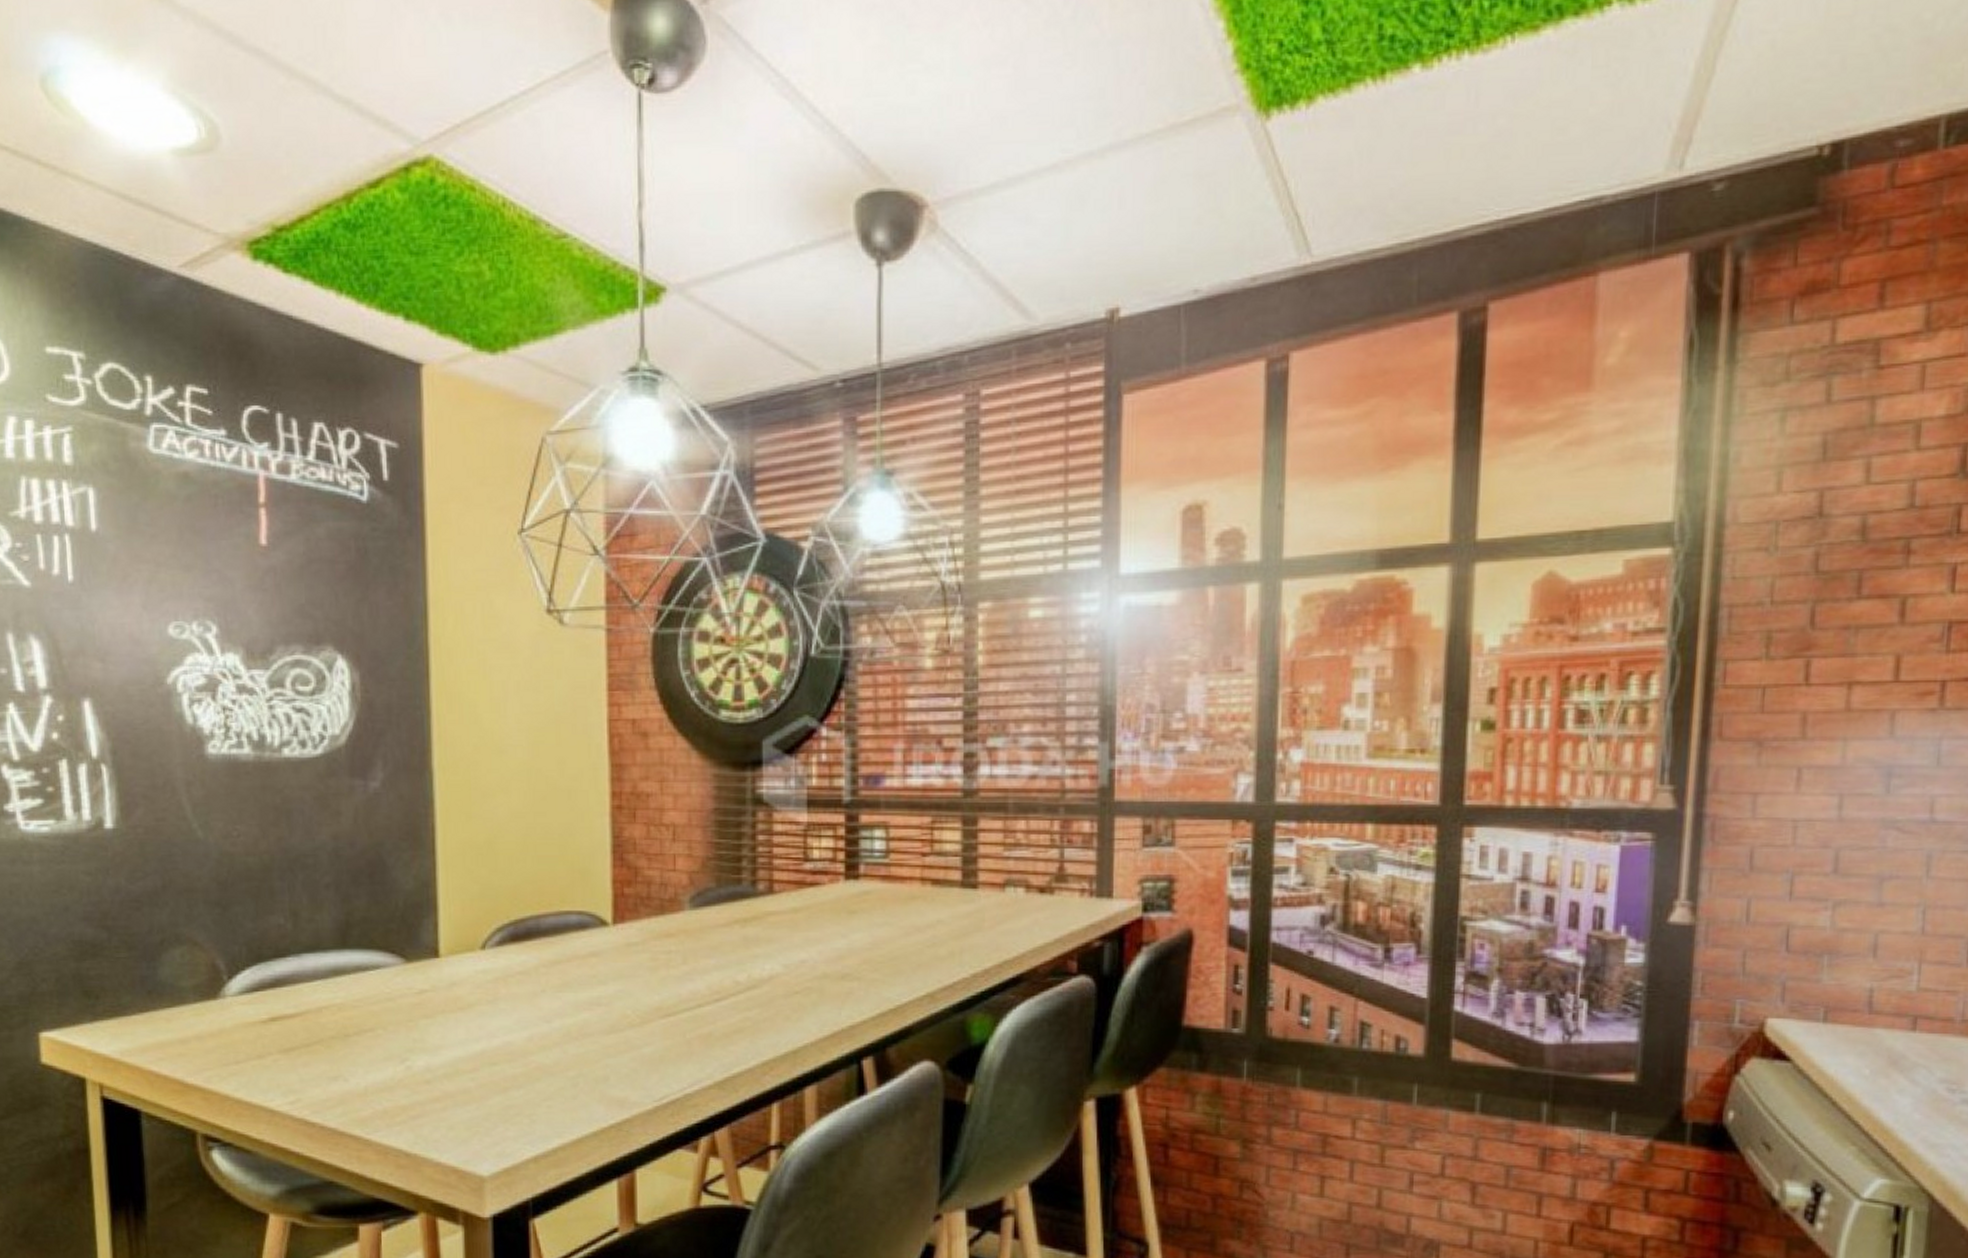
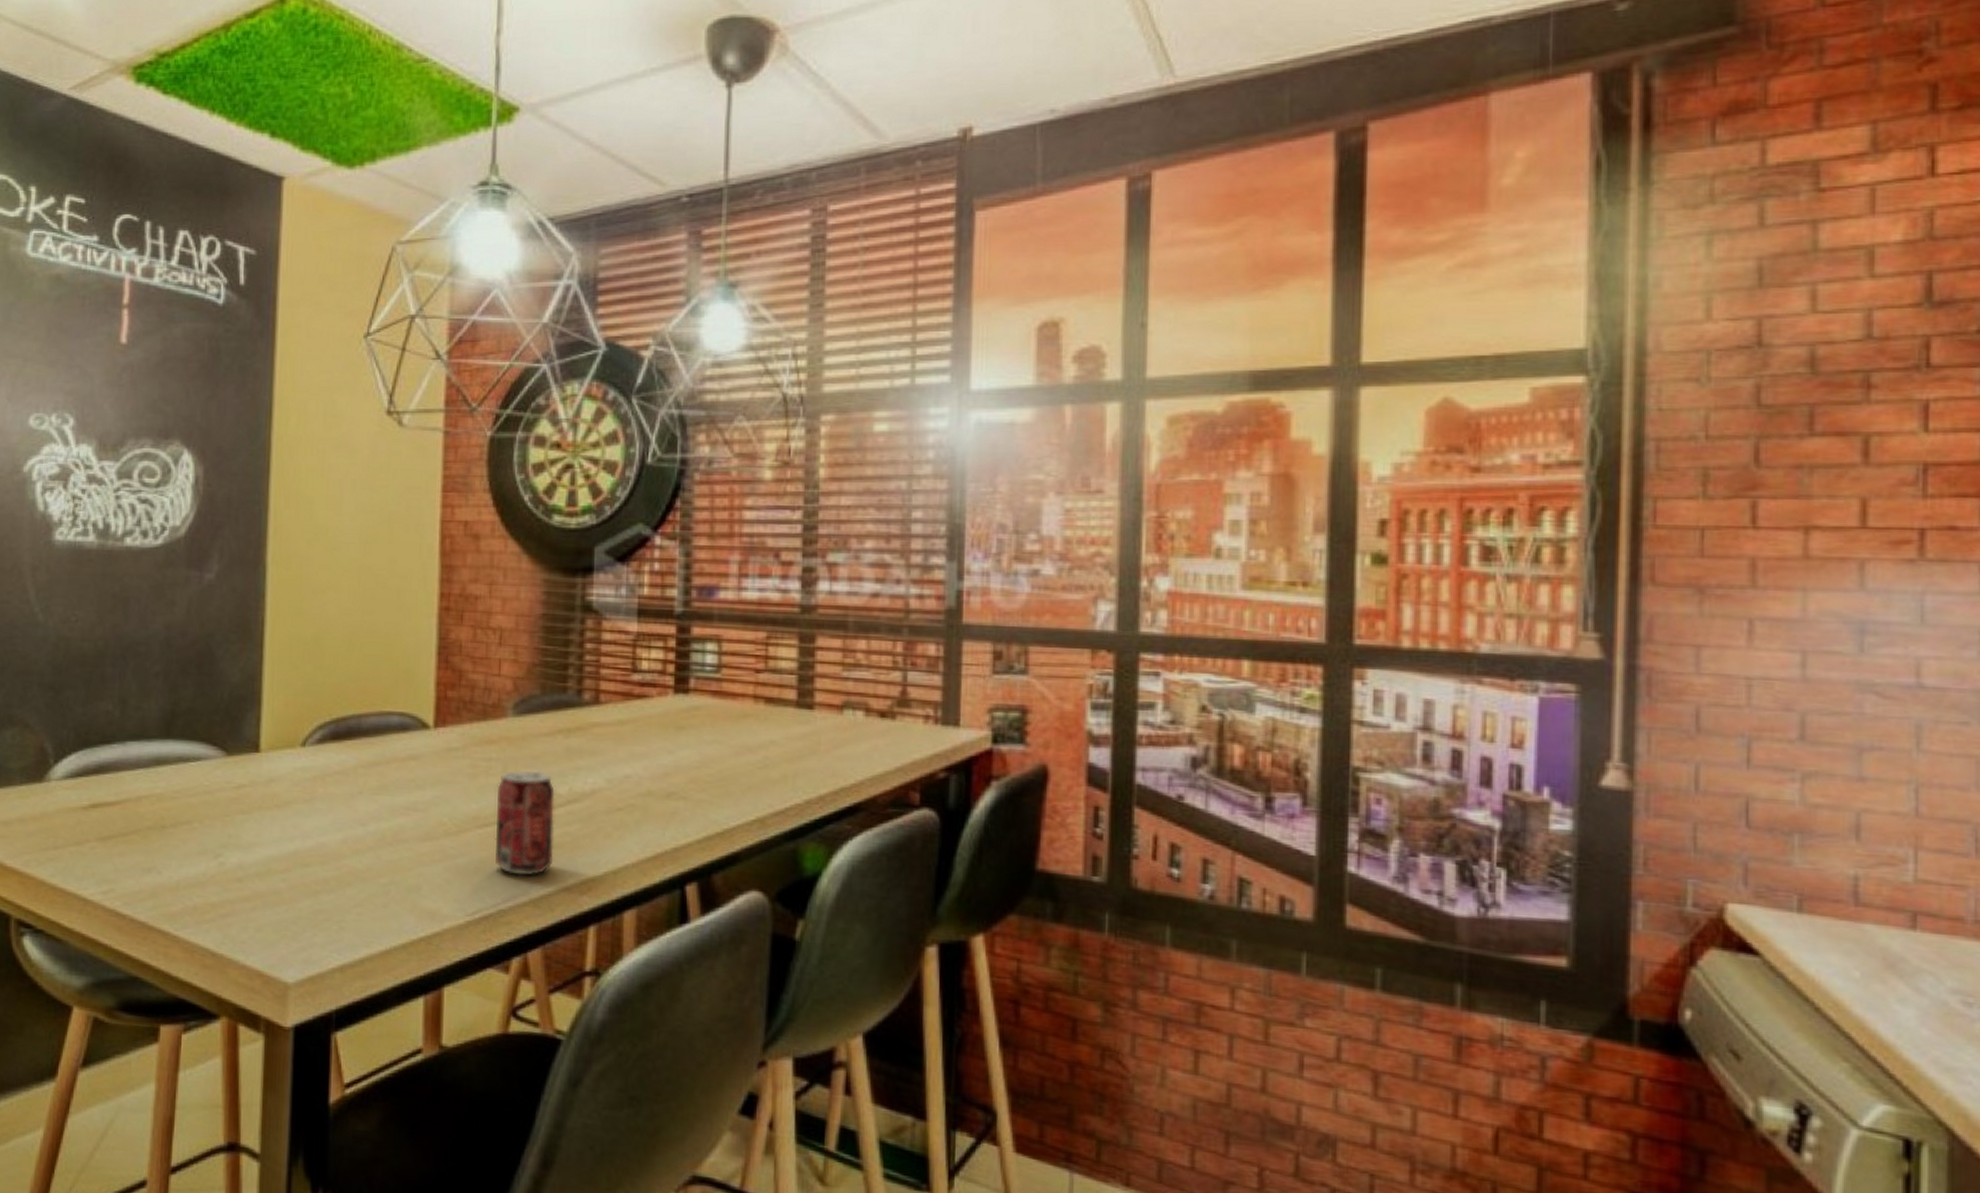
beverage can: none [677,960,735,1061] -> present [495,770,555,876]

